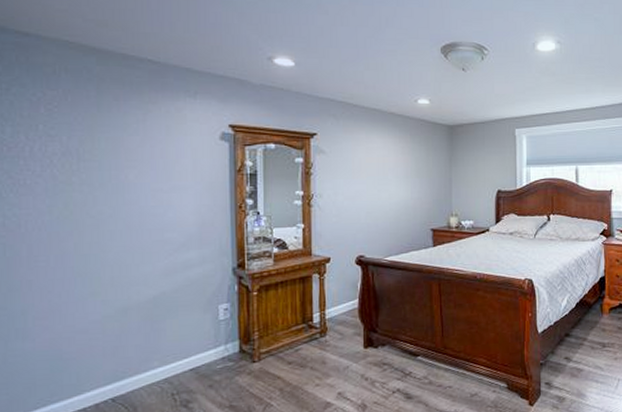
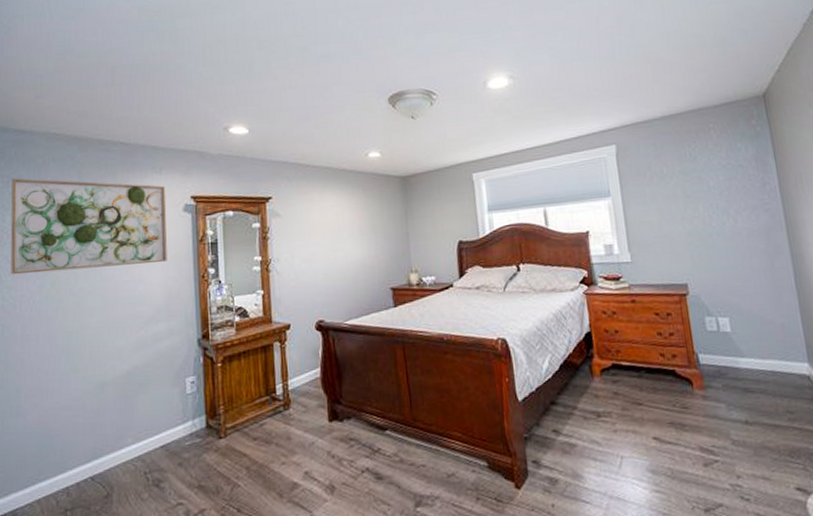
wall art: none [12,86,201,192] -> present [10,178,167,275]

